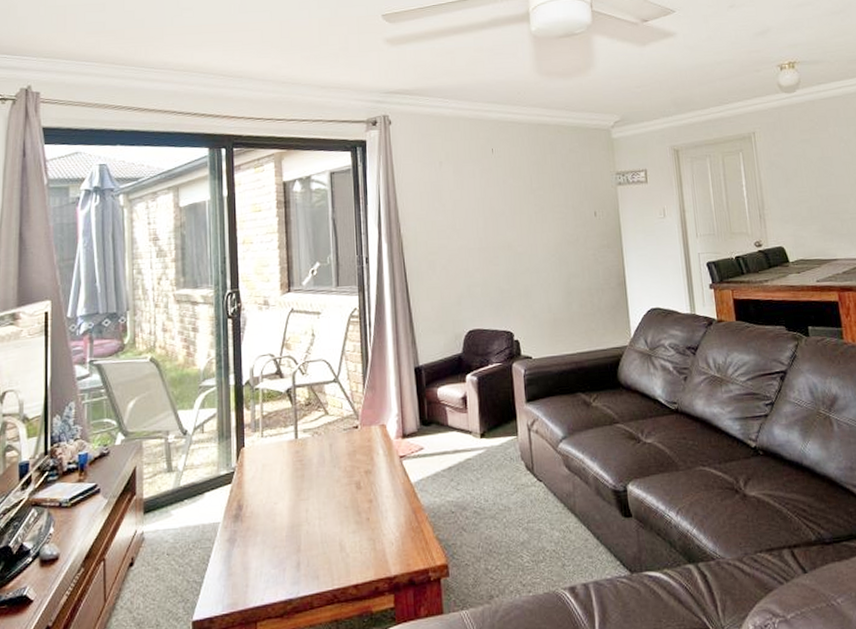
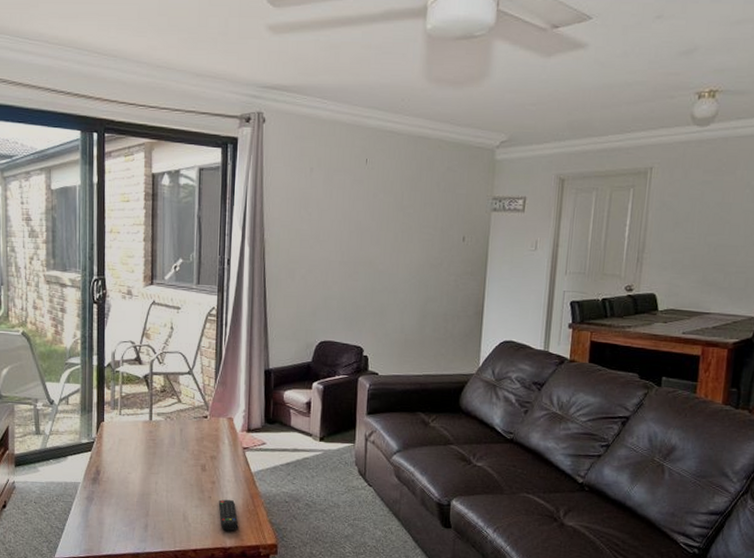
remote control: none [378,519,403,557] -> present [218,499,239,531]

